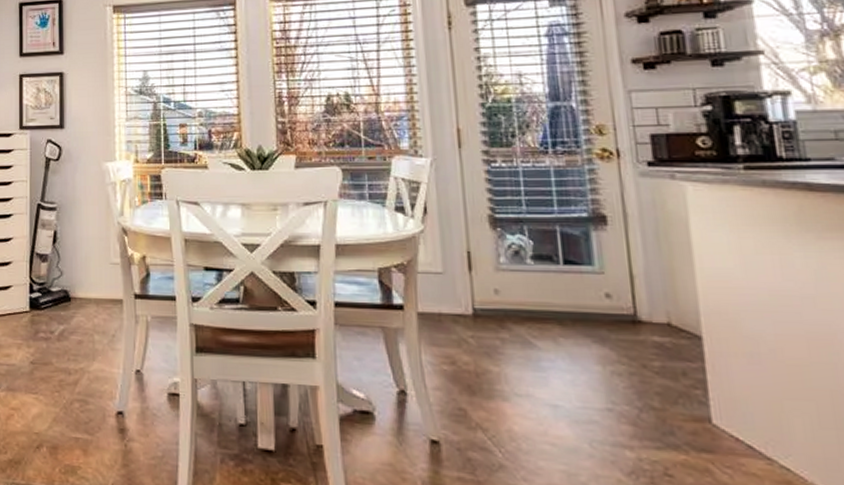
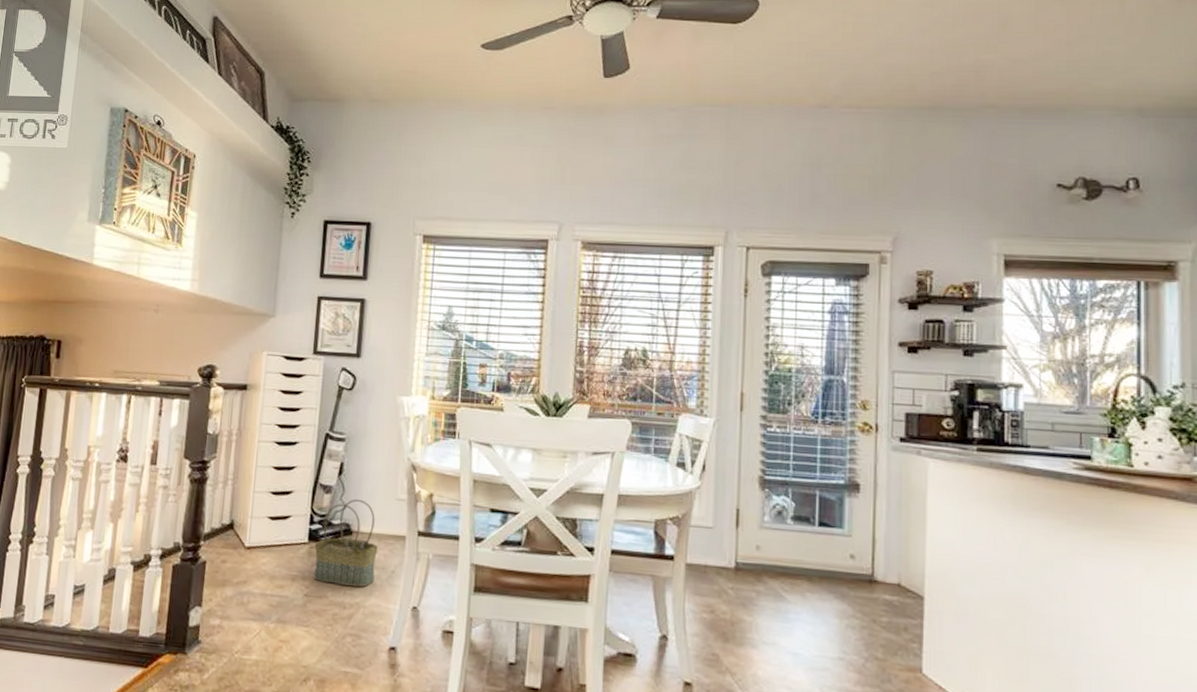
basket: none [36,265,97,353] -> present [313,499,378,588]

